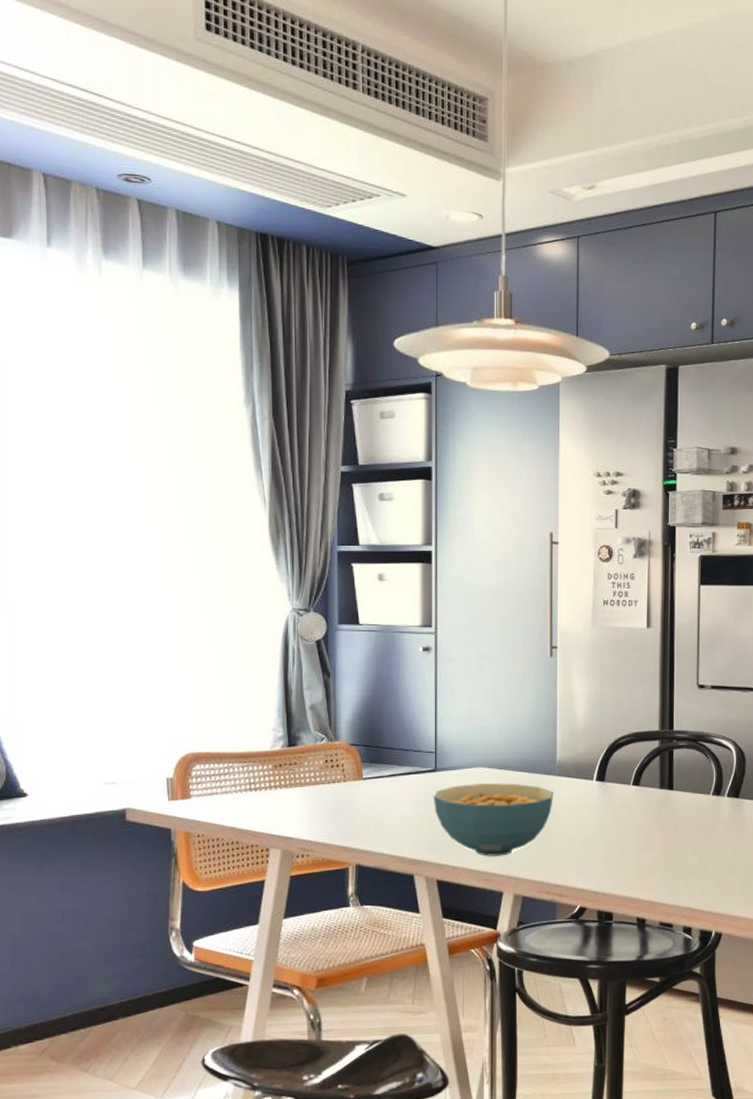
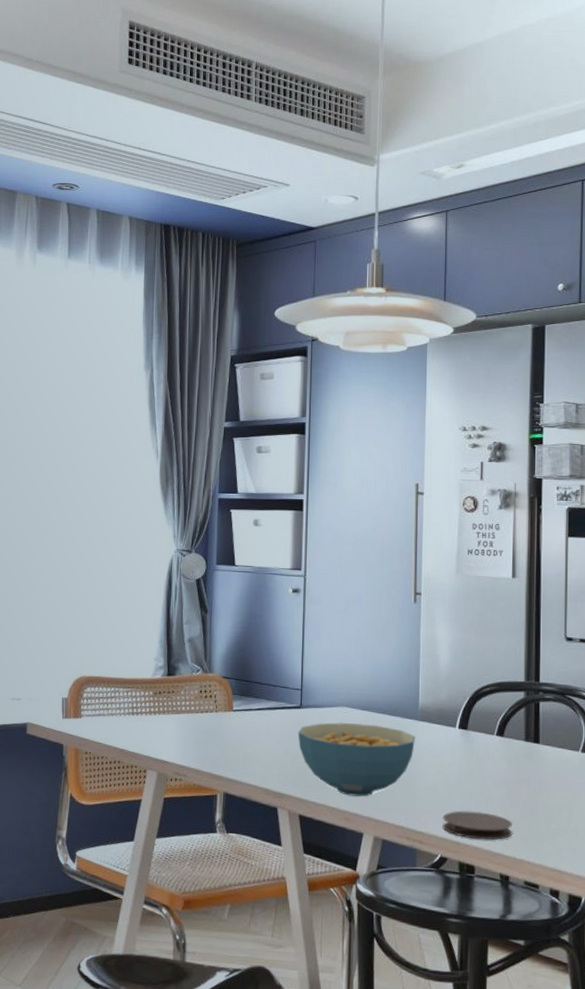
coaster: none [581,860,648,887] -> present [442,811,512,840]

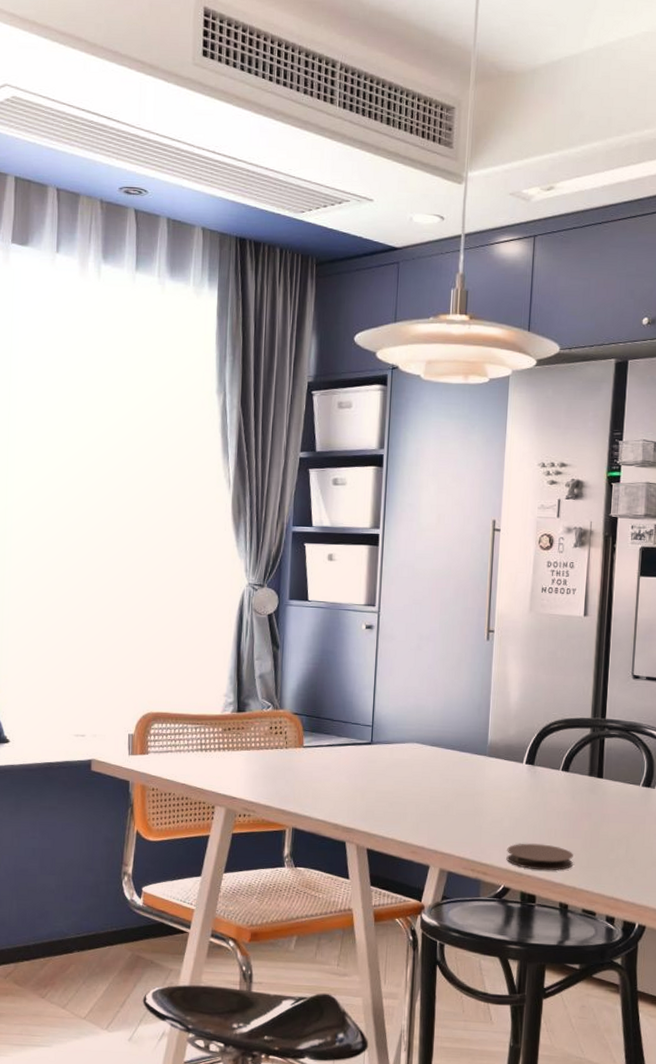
cereal bowl: present [297,722,415,797] -> none [367,758,483,831]

